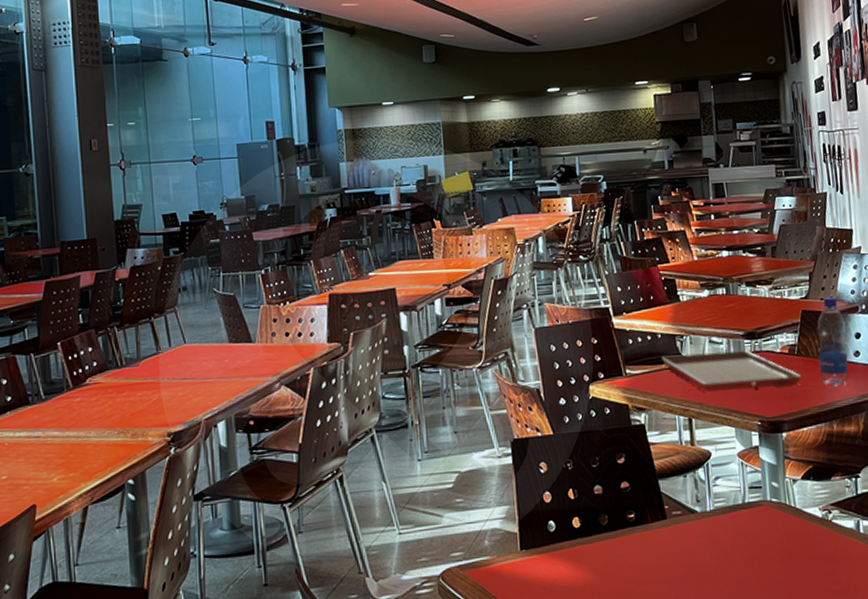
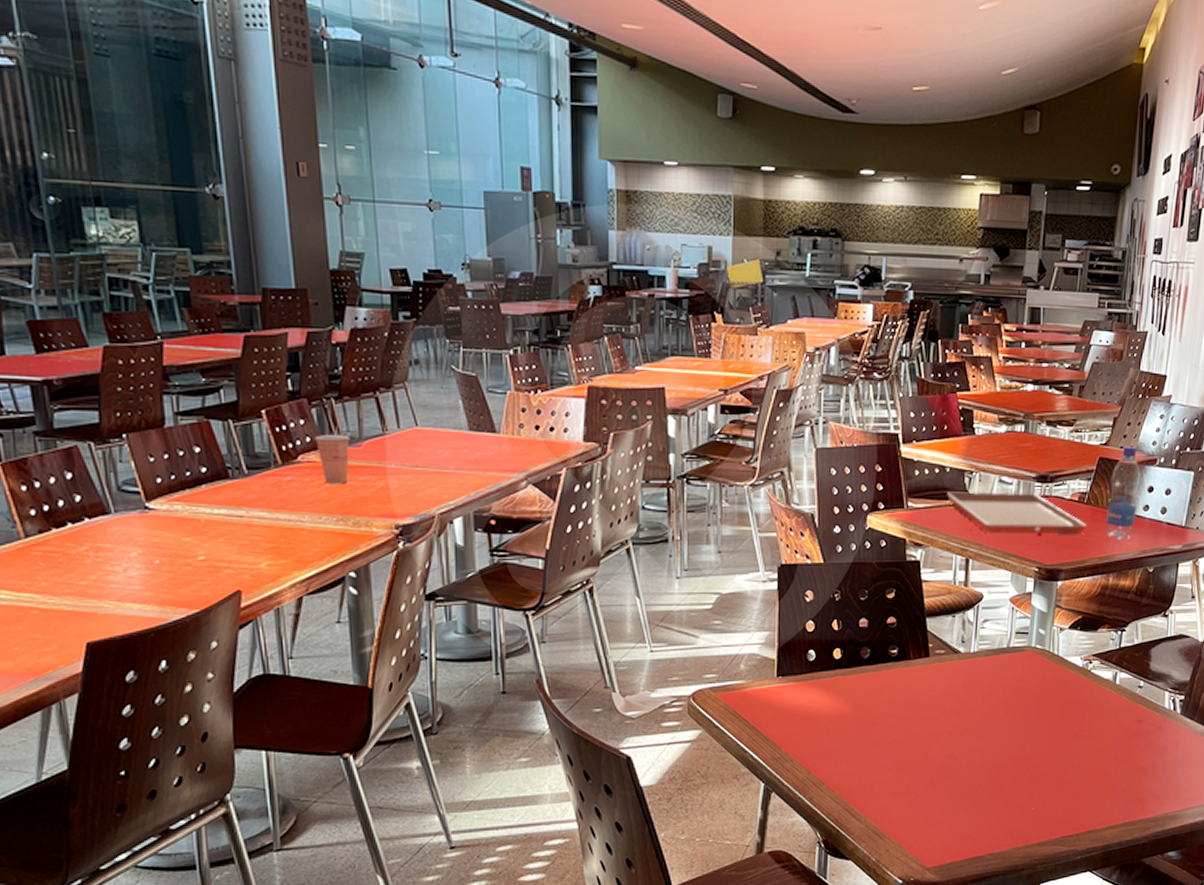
cup: none [100,356,130,402] -> present [314,434,350,484]

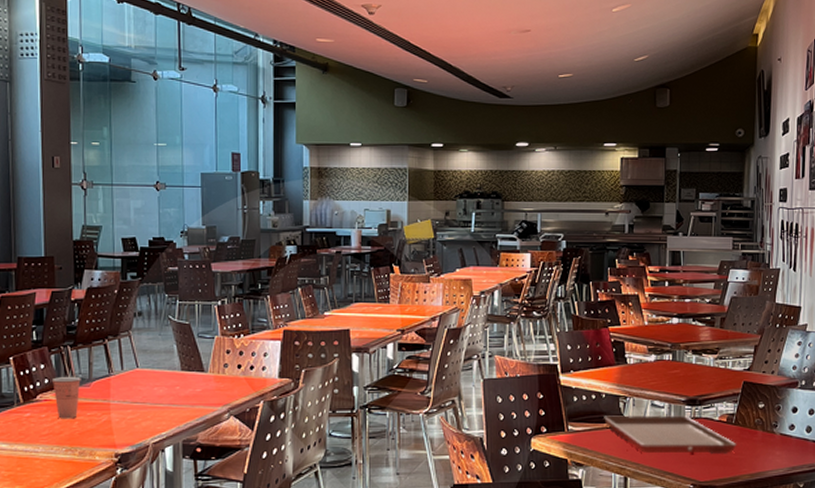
bottle: present [1105,445,1141,540] -> none [754,370,785,457]

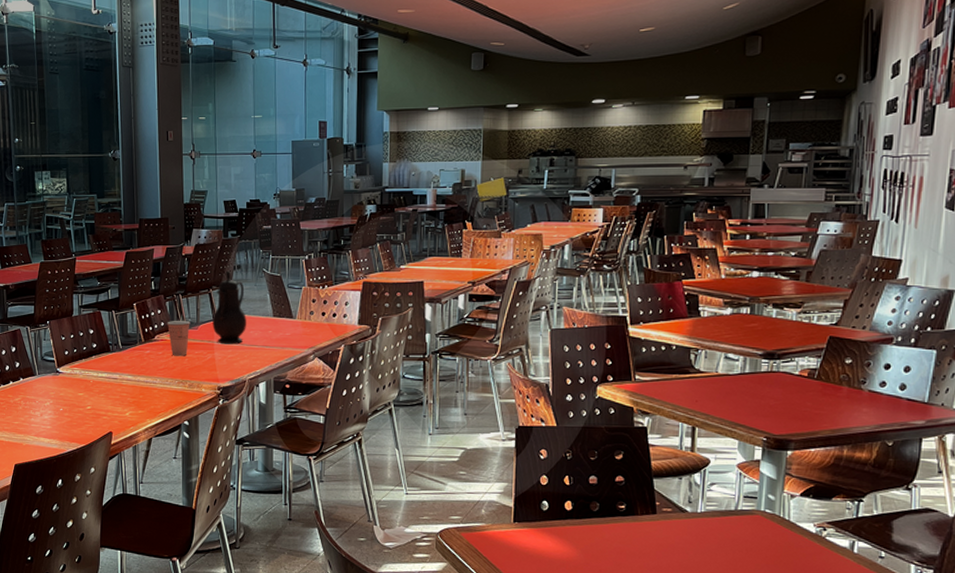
coffeepot: none [108,318,149,404] -> present [212,270,246,345]
tray: present [604,415,737,453] -> none [673,367,818,407]

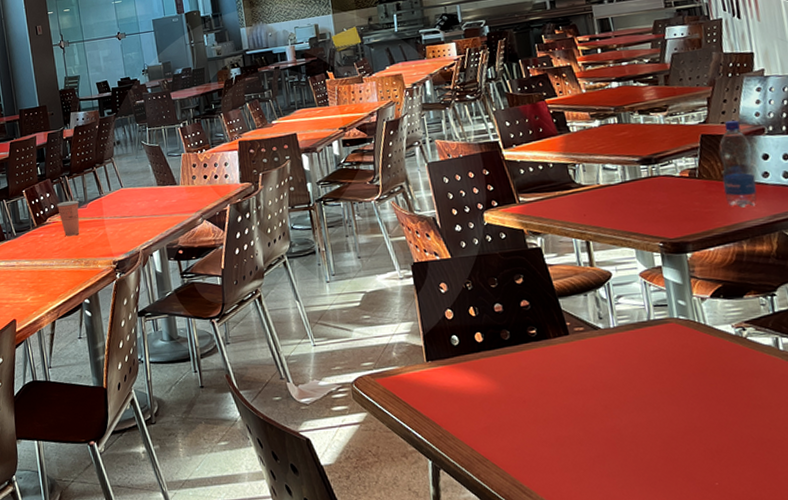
coffeepot: present [212,270,246,345] -> none [99,147,133,219]
bottle: none [837,325,876,414] -> present [719,120,758,208]

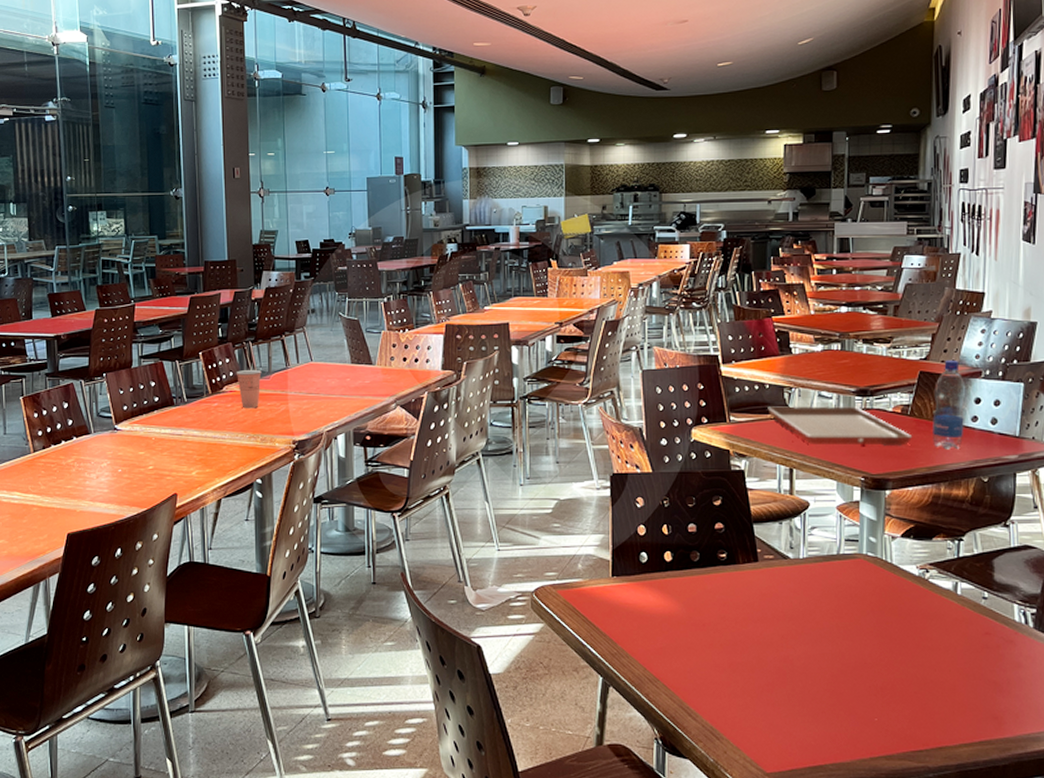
tray: none [554,175,705,216] -> present [767,406,913,444]

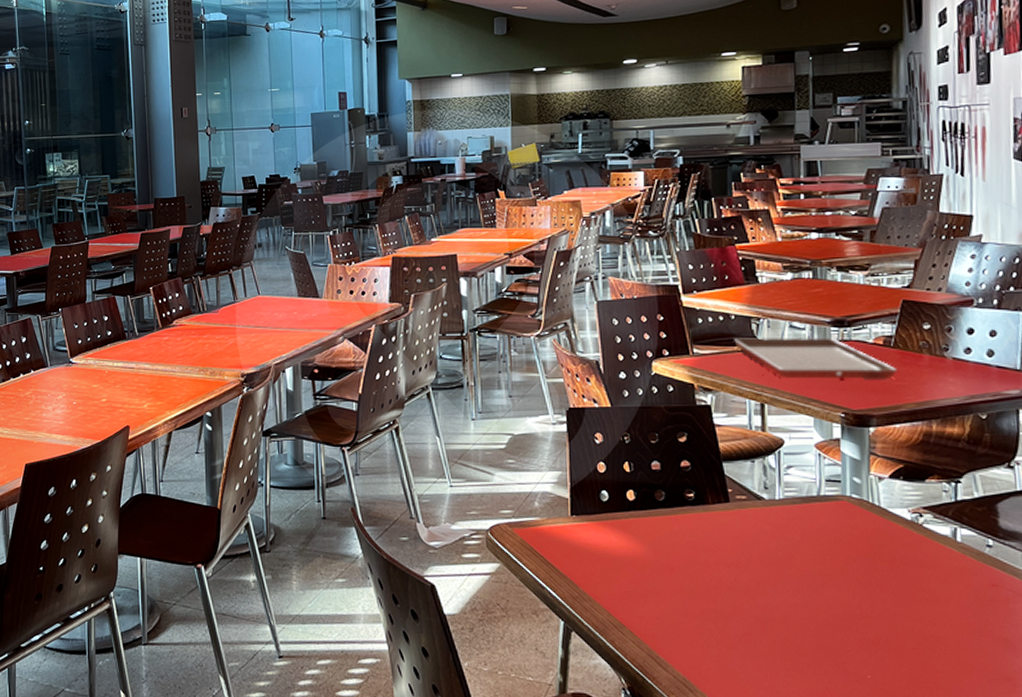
cup: present [235,369,262,409] -> none [185,303,210,342]
bottle: present [932,359,966,450] -> none [919,287,957,384]

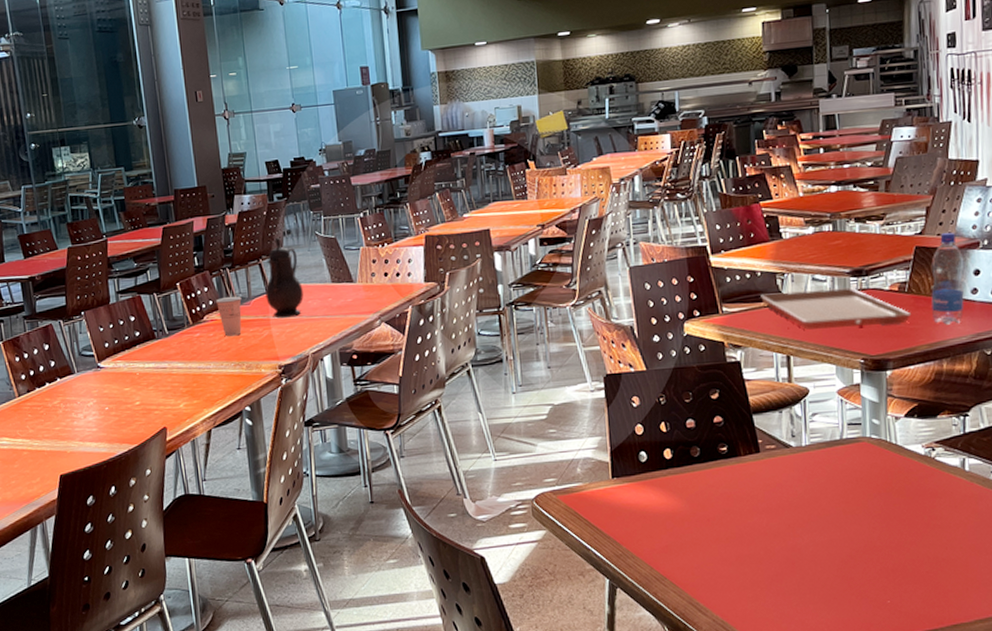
cup: none [185,303,210,342] -> present [215,296,242,337]
coffeepot: none [234,249,270,328] -> present [265,237,304,318]
bottle: none [919,287,957,384] -> present [931,232,965,325]

